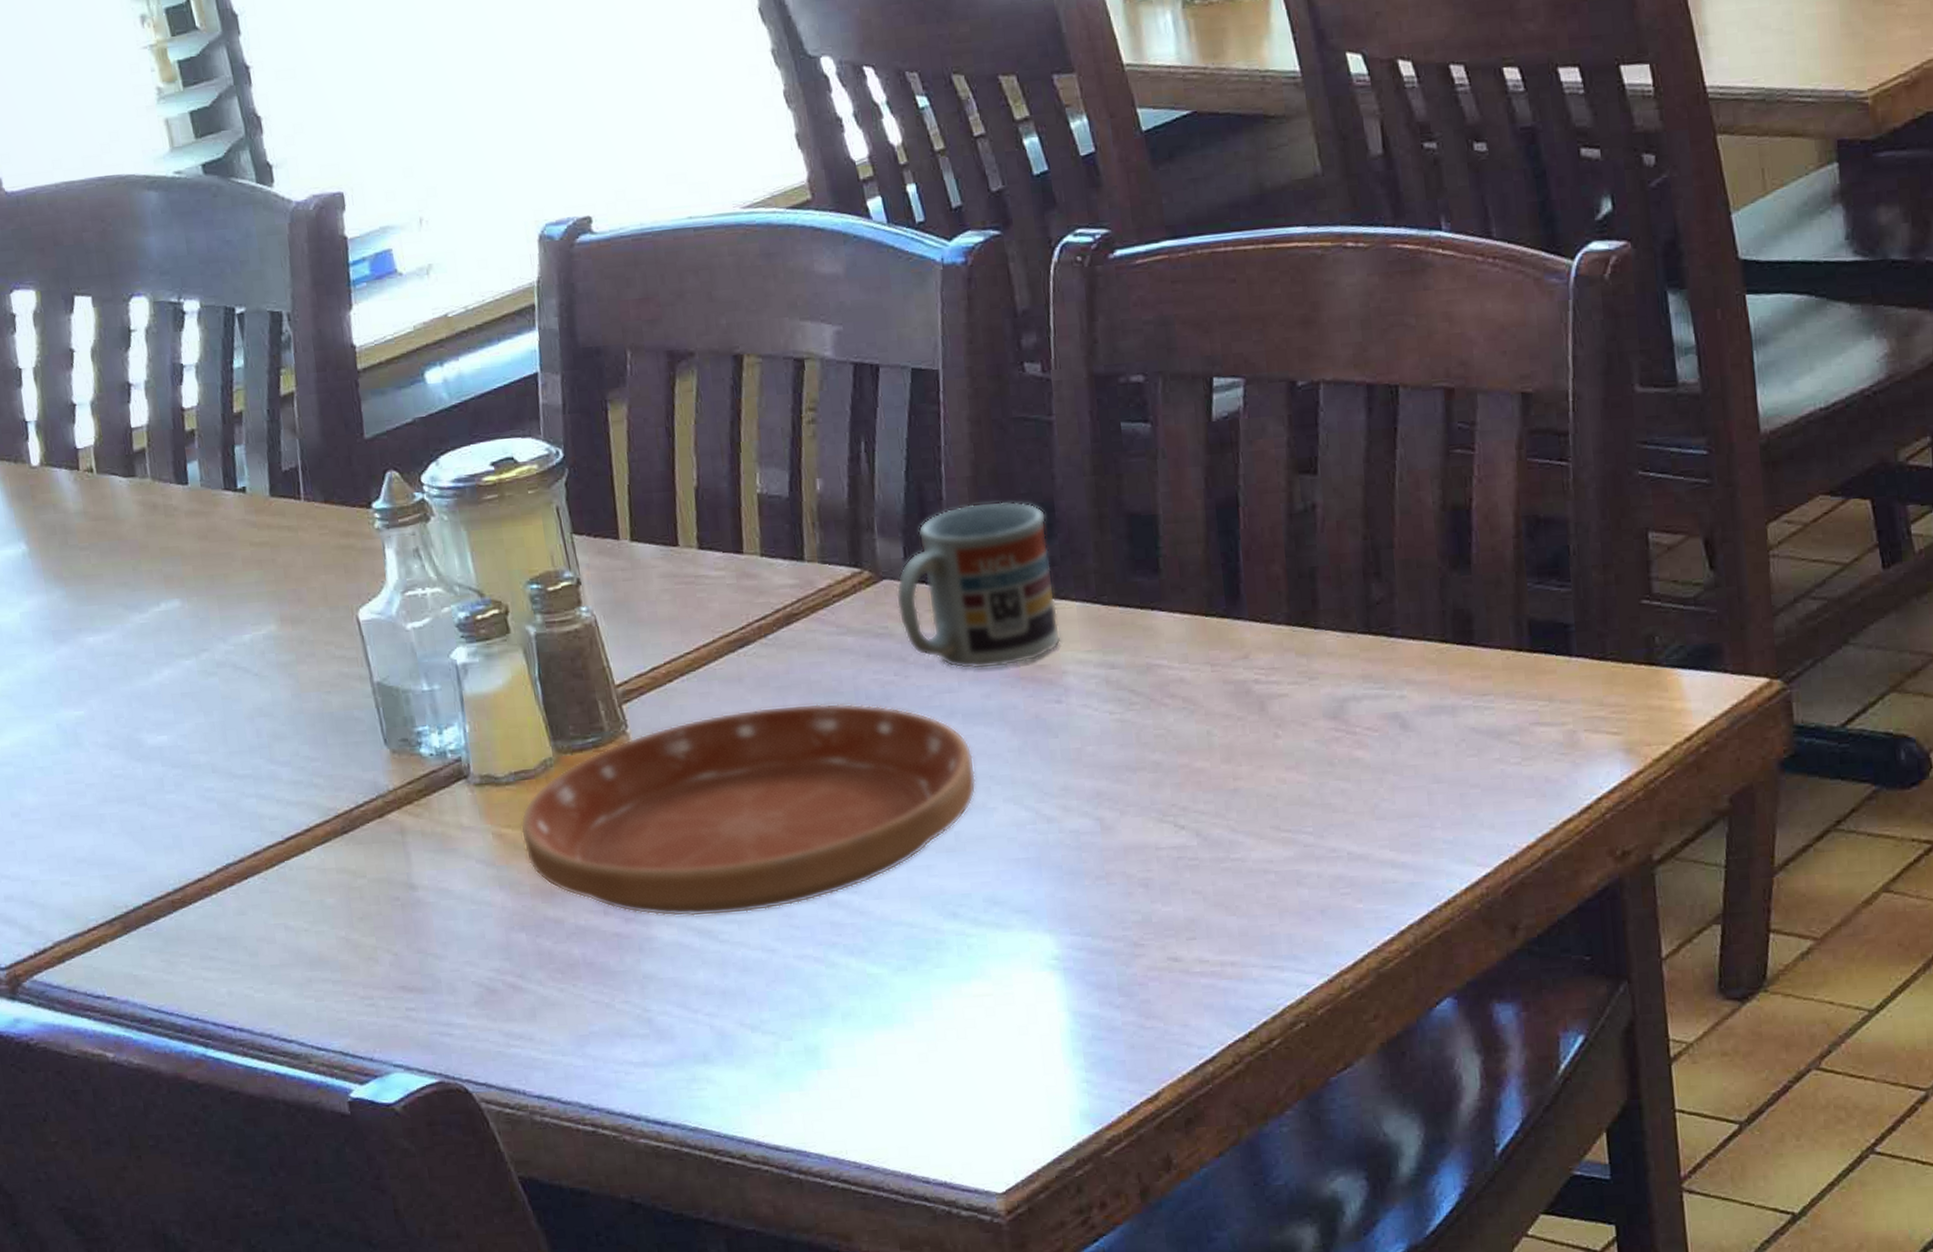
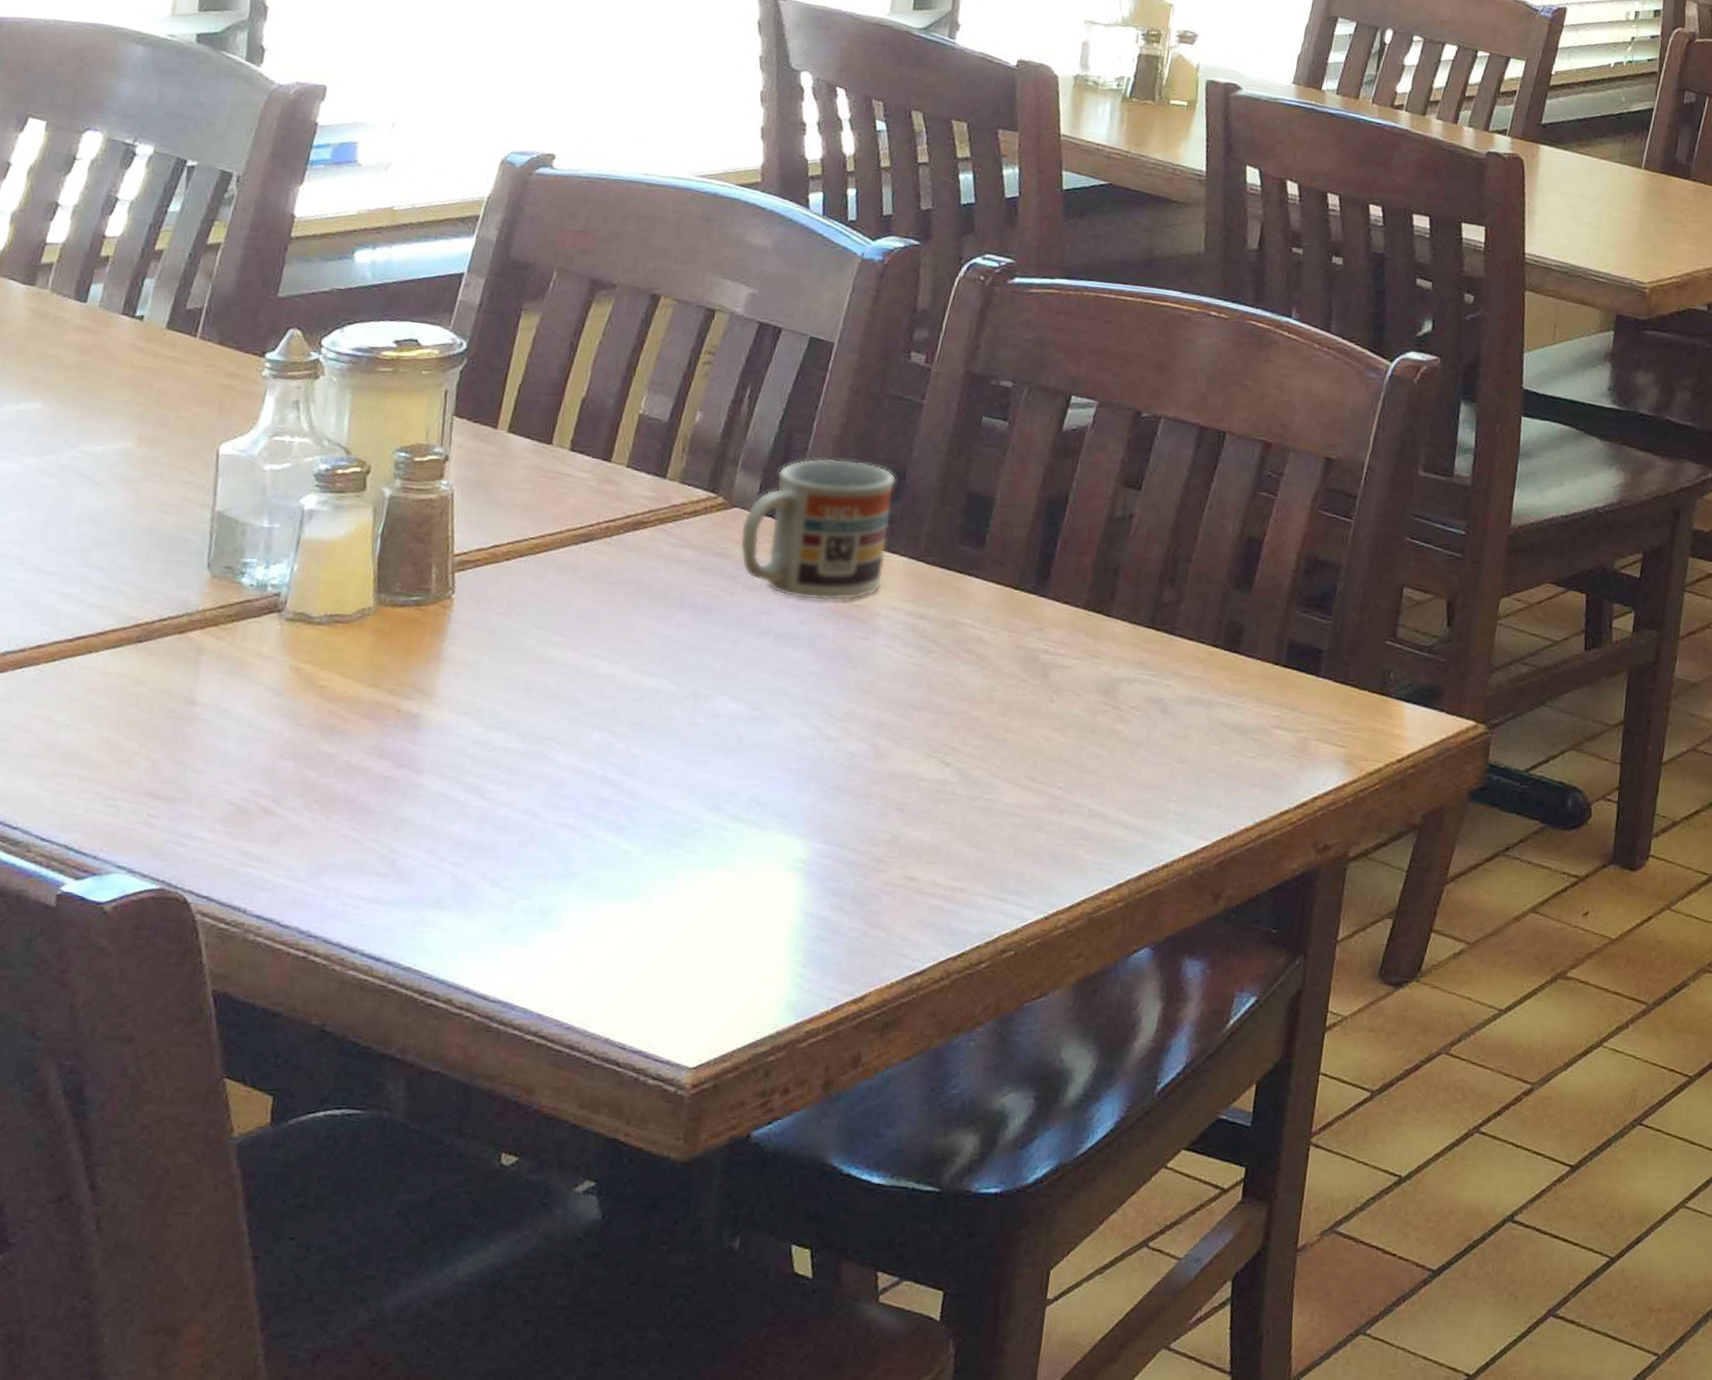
saucer: present [520,703,977,917] -> none [317,596,775,778]

